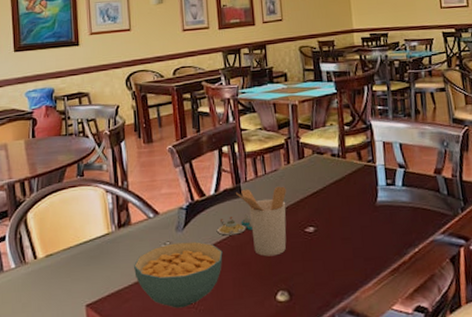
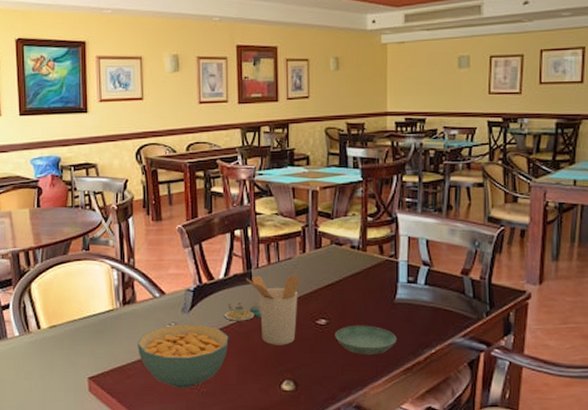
saucer: none [323,229,382,259] -> present [335,325,397,355]

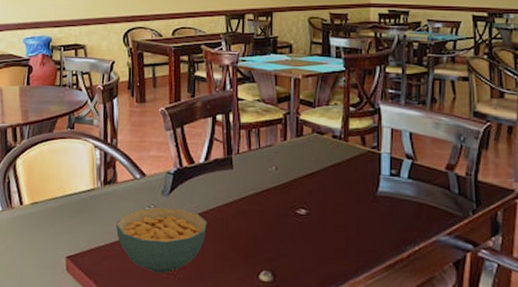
salt and pepper shaker set: present [225,300,261,321] -> none [204,186,241,207]
utensil holder: present [247,275,299,345] -> none [227,161,280,234]
saucer: present [335,325,397,355] -> none [315,217,379,249]

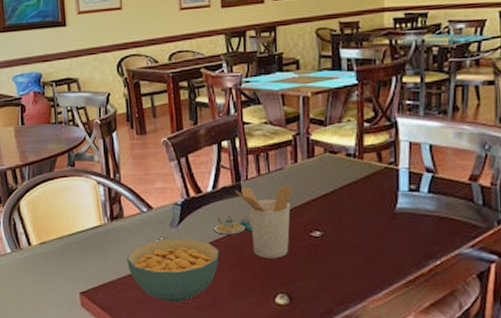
salt and pepper shaker set: none [204,186,241,207] -> present [214,213,252,235]
utensil holder: none [227,161,280,234] -> present [236,186,292,258]

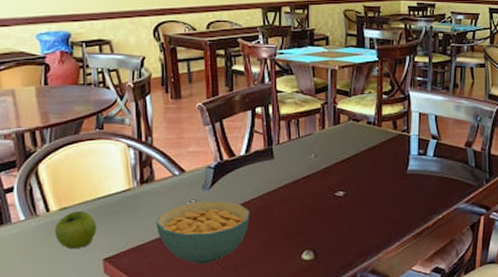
fruit: none [37,245,73,282] -> present [55,210,97,250]
salt and pepper shaker set: present [214,213,252,235] -> none [246,175,282,196]
utensil holder: present [236,186,292,258] -> none [268,150,319,218]

